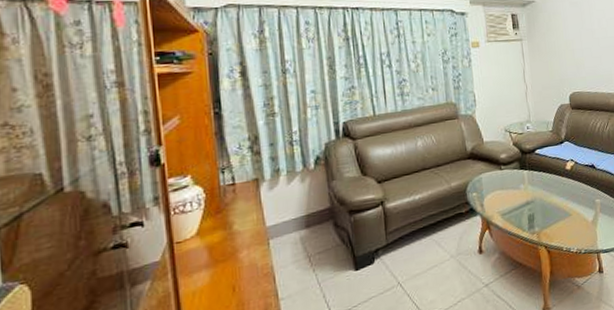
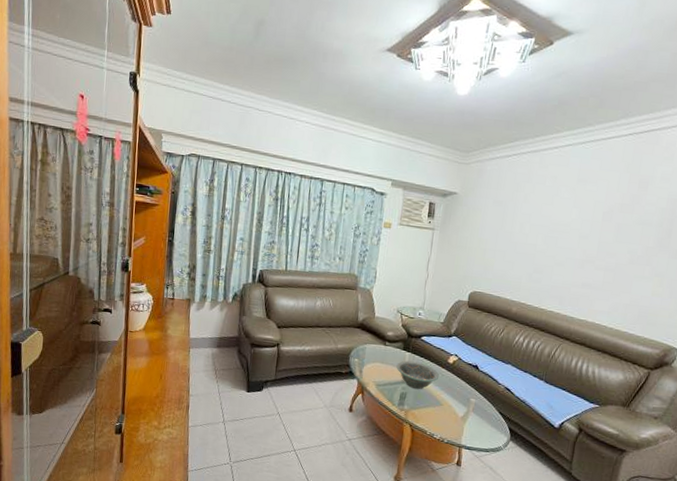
decorative bowl: none [517,177,562,208] -> present [396,360,440,390]

